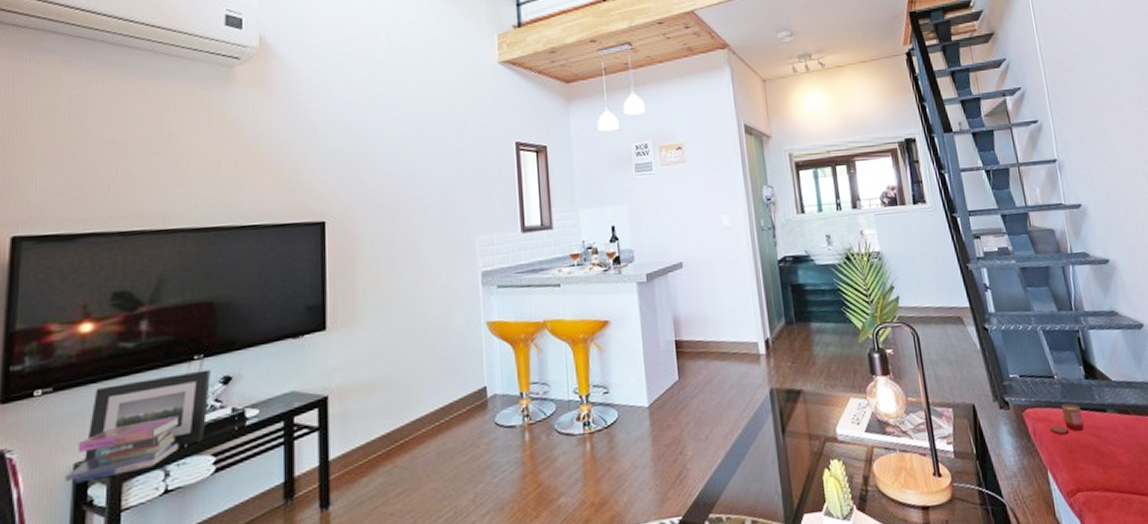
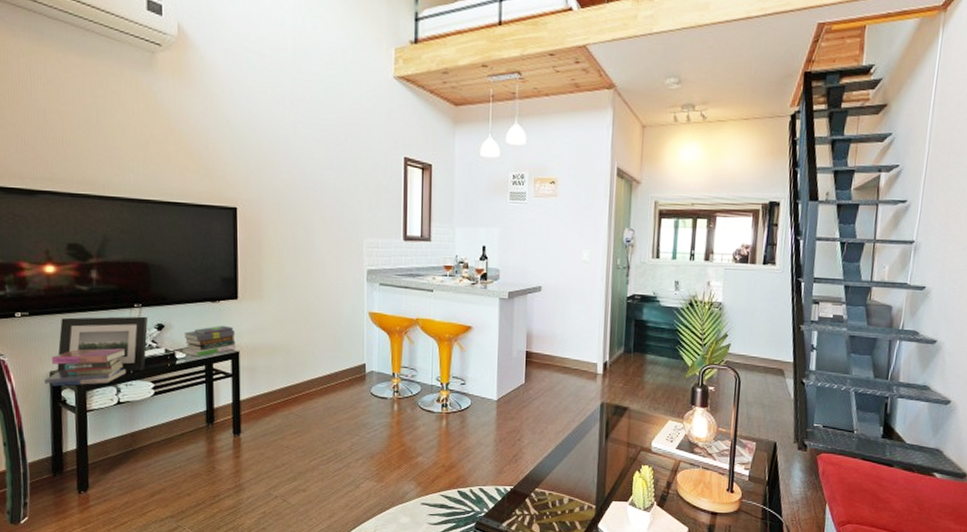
books: none [253,365,324,412] -> present [181,325,236,357]
candle: present [1050,402,1084,436] -> none [838,454,871,480]

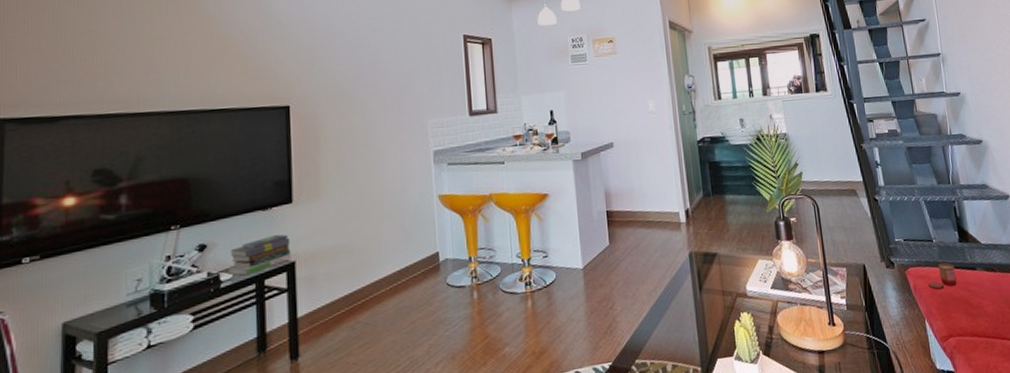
books: present [44,348,127,387] -> none [55,280,160,341]
picture frame: present [57,316,148,372] -> none [72,238,187,322]
candle: none [838,454,871,480] -> present [928,262,957,291]

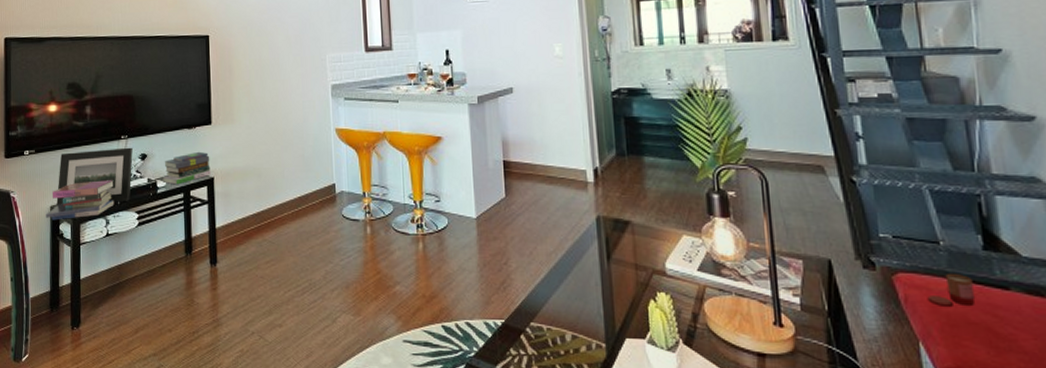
books: none [55,280,160,341] -> present [46,180,115,221]
picture frame: none [72,238,187,322] -> present [56,147,133,206]

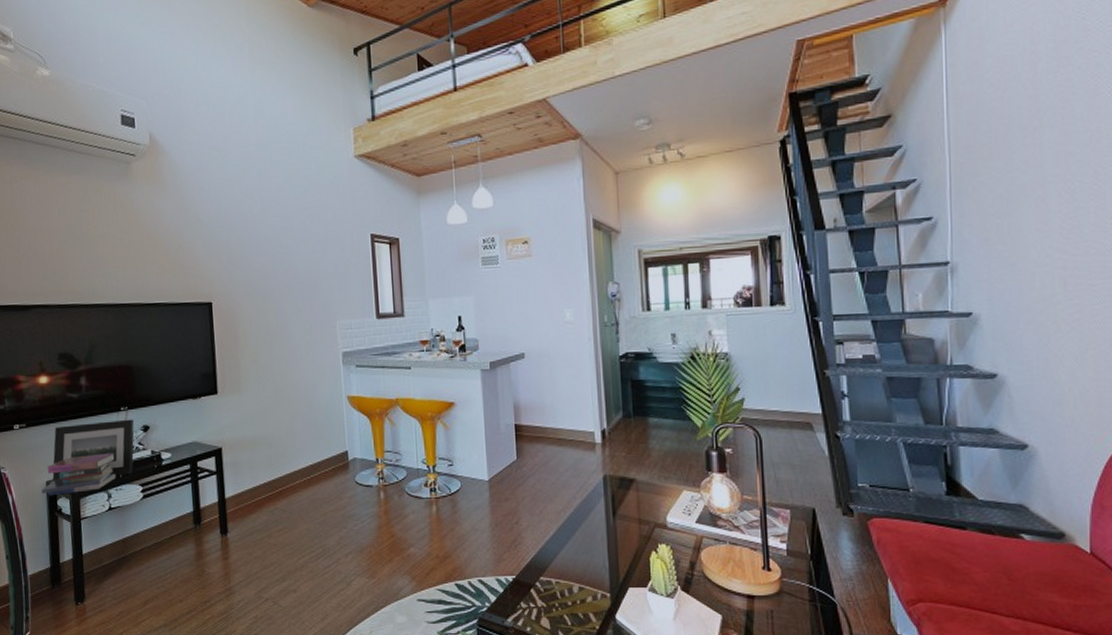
books: present [162,151,211,185] -> none [167,421,218,456]
candle: present [927,272,974,308] -> none [897,516,936,548]

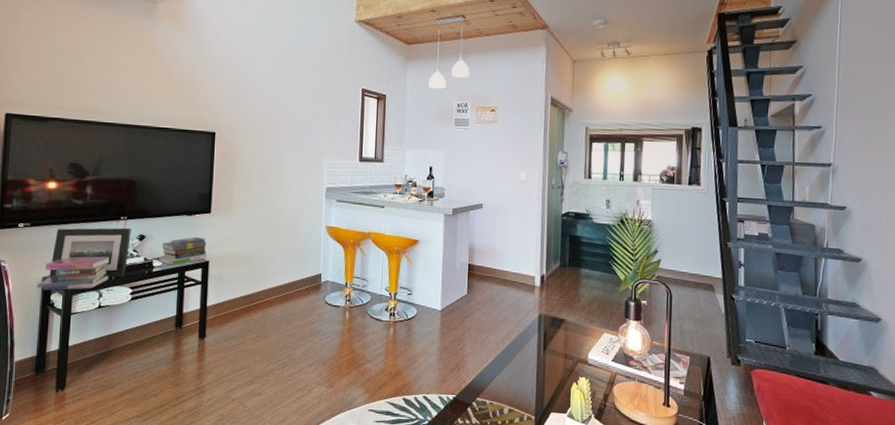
books: none [167,421,218,456] -> present [158,236,207,266]

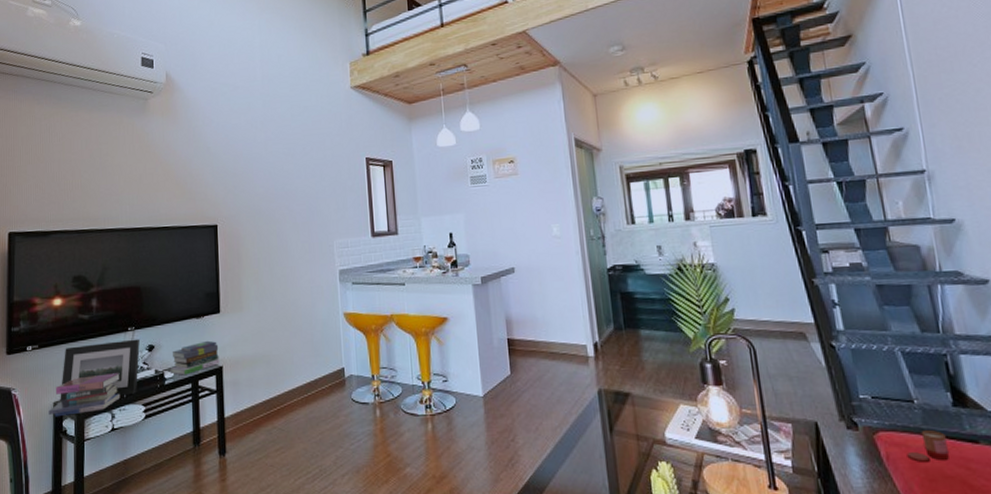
candle: none [773,370,805,396] -> present [907,429,949,464]

